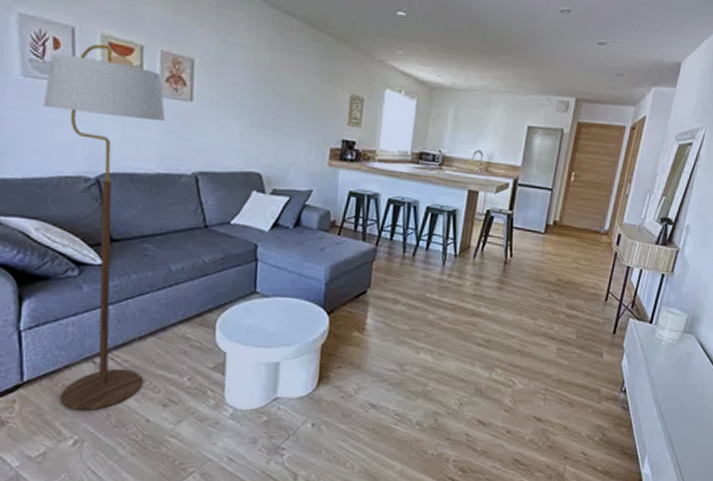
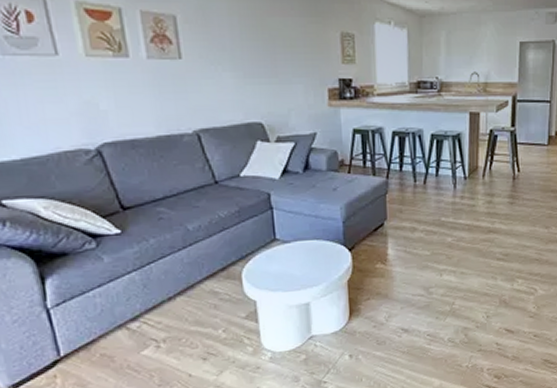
floor lamp: present [44,44,166,411] -> none [26,11,180,376]

